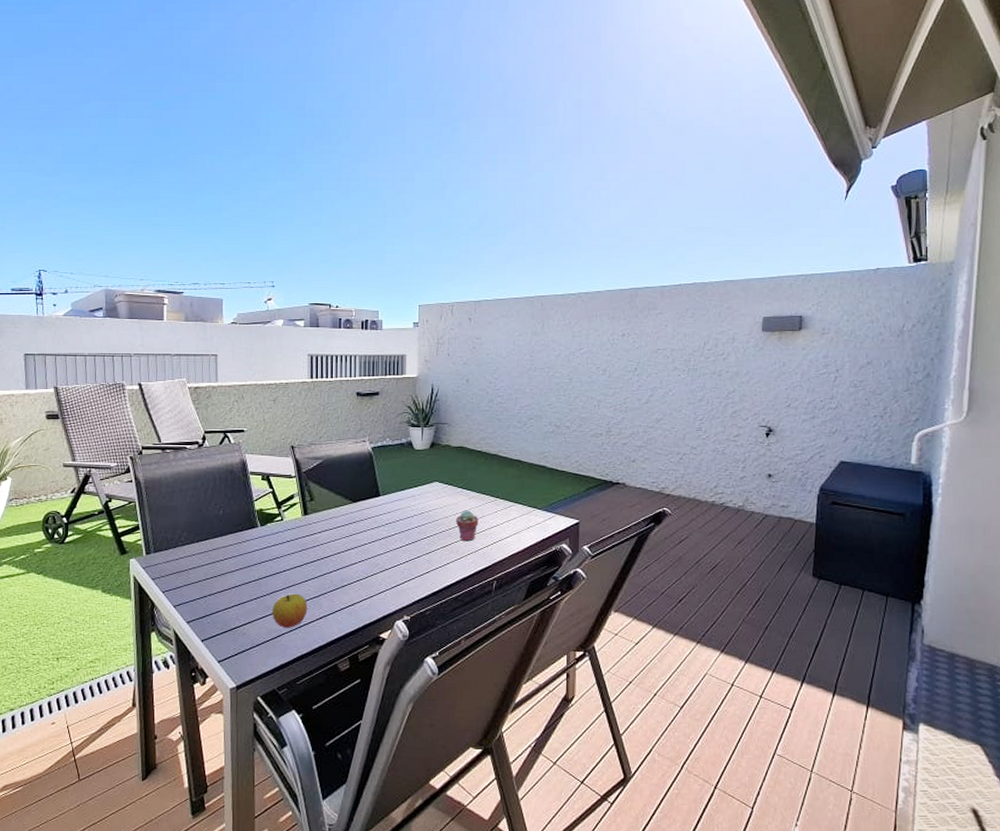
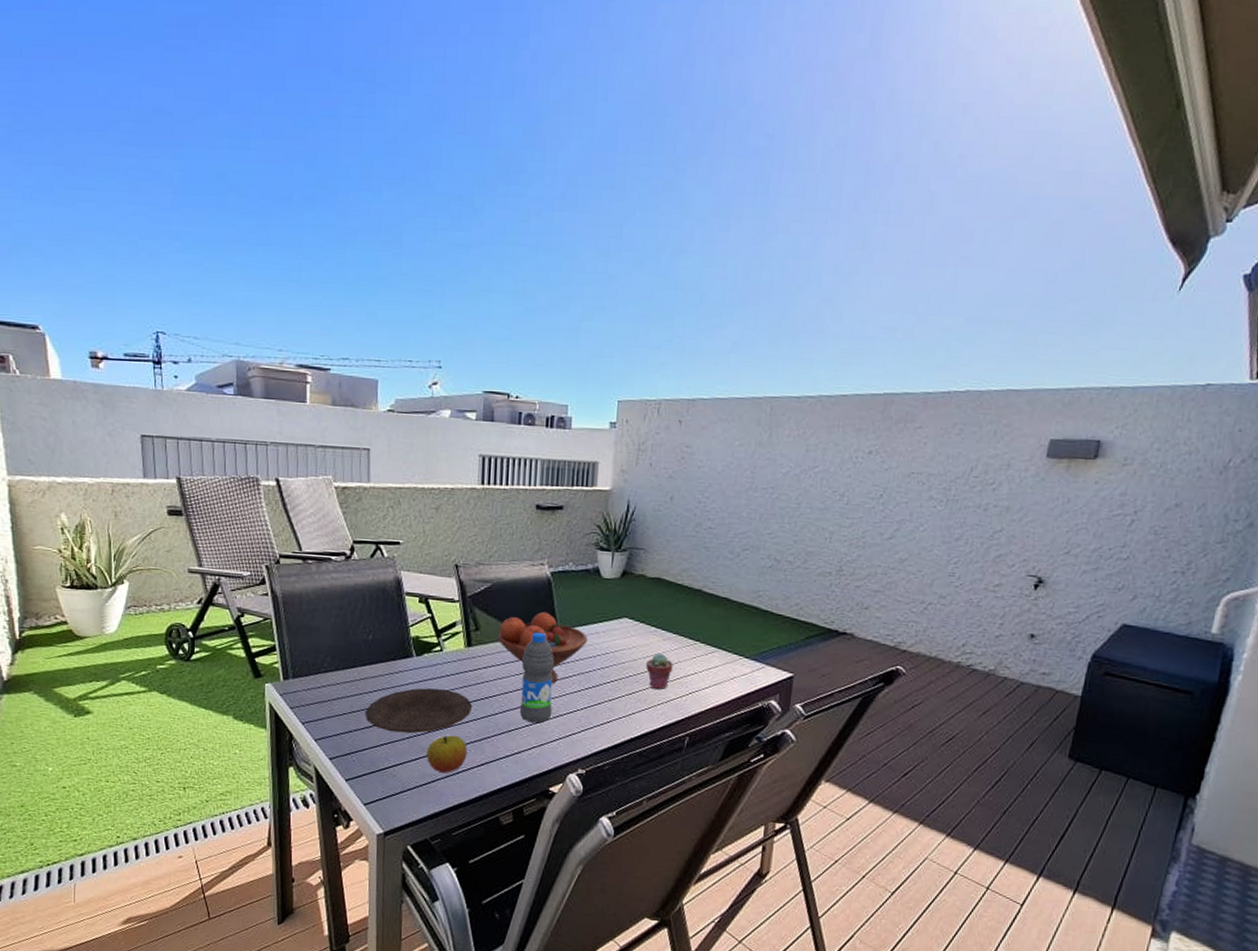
plate: none [217,553,311,595] -> present [365,688,473,734]
fruit bowl: none [329,481,406,543] -> present [497,611,588,684]
water bottle: none [351,498,379,578] -> present [520,632,554,723]

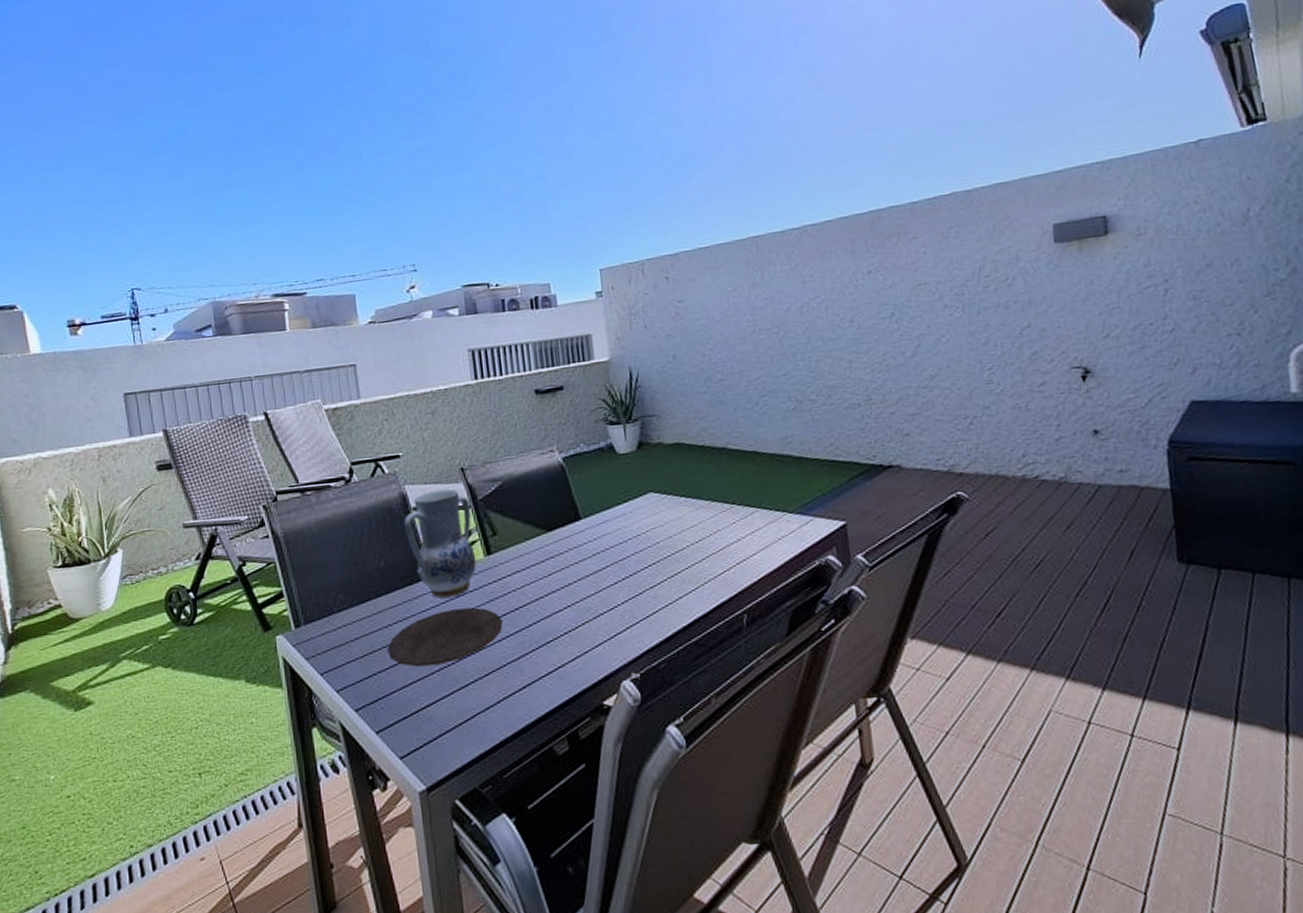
vase: none [395,580,459,678] -> present [404,488,477,598]
apple: present [426,735,468,773] -> none [461,658,506,705]
fruit bowl: present [497,611,588,684] -> none [517,501,615,580]
water bottle: present [520,632,554,723] -> none [548,524,591,629]
potted succulent: present [646,653,673,690] -> none [683,524,714,567]

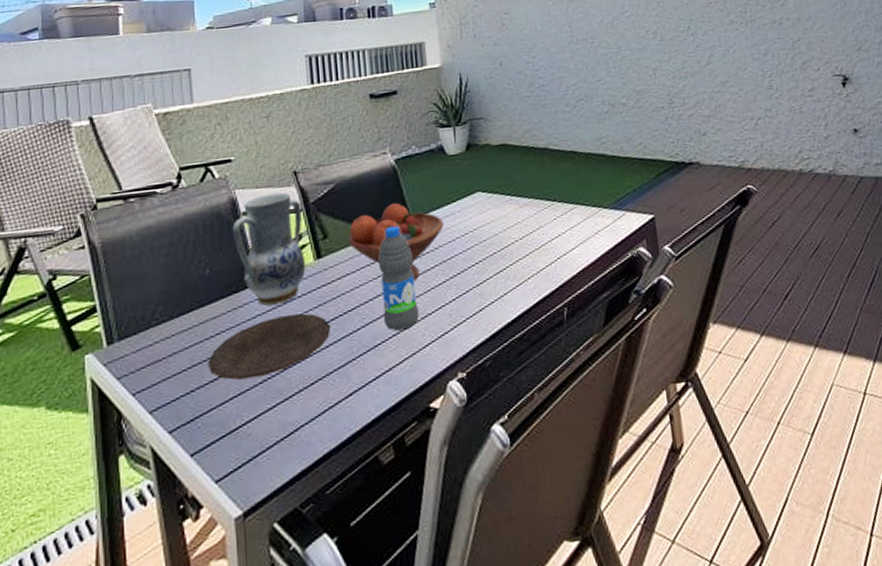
fruit bowl: none [517,501,615,580] -> present [348,202,444,281]
water bottle: none [548,524,591,629] -> present [378,225,419,331]

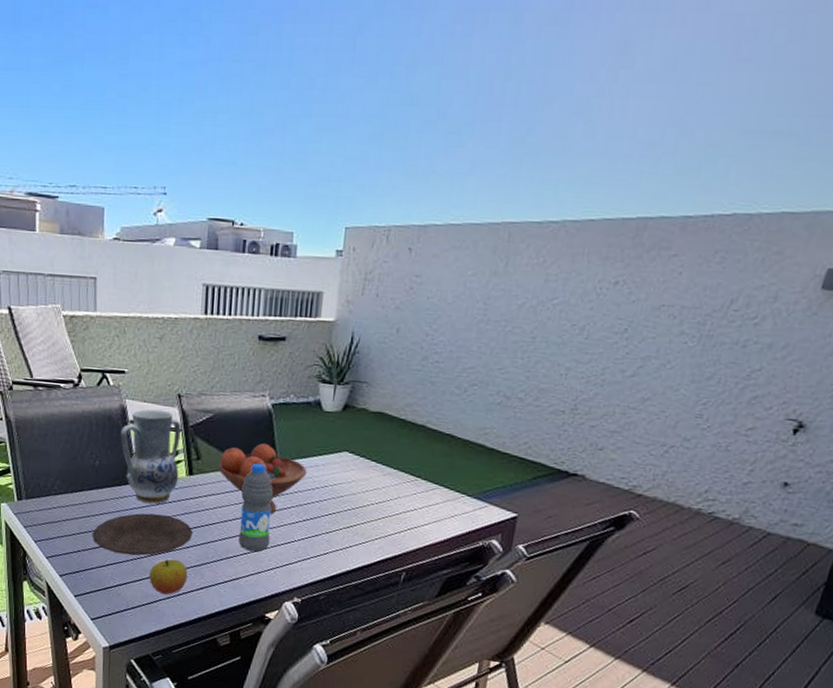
apple: none [285,366,332,417] -> present [149,558,188,595]

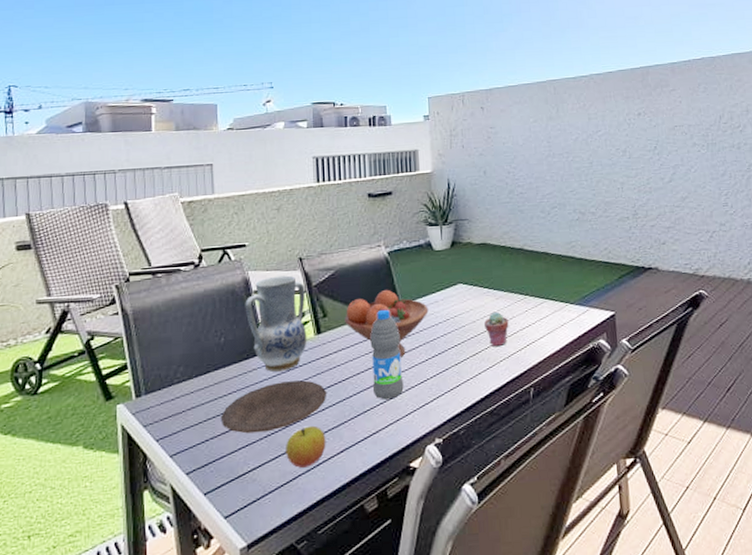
potted succulent: none [365,488,393,525] -> present [484,311,509,347]

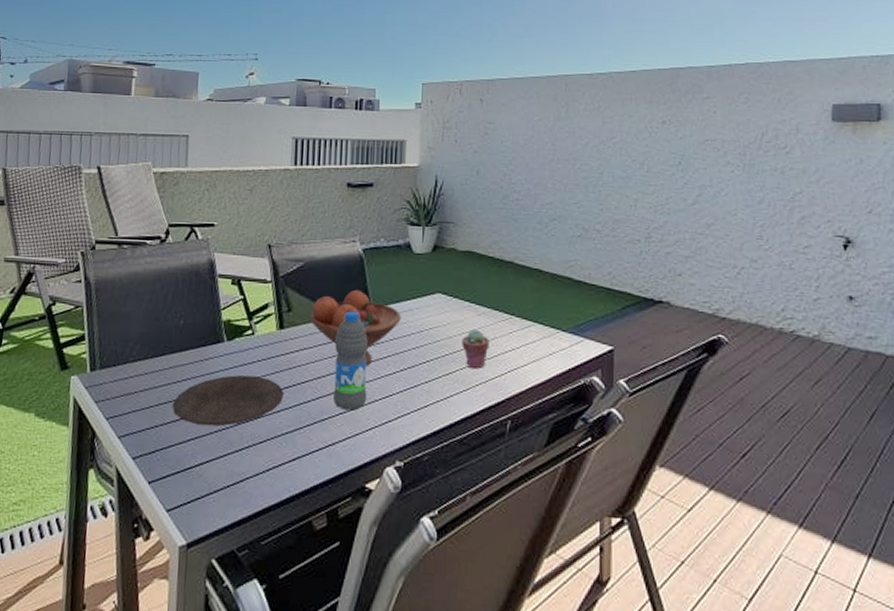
vase: present [245,275,307,372] -> none [207,261,271,364]
apple: present [286,425,326,468] -> none [235,426,279,471]

